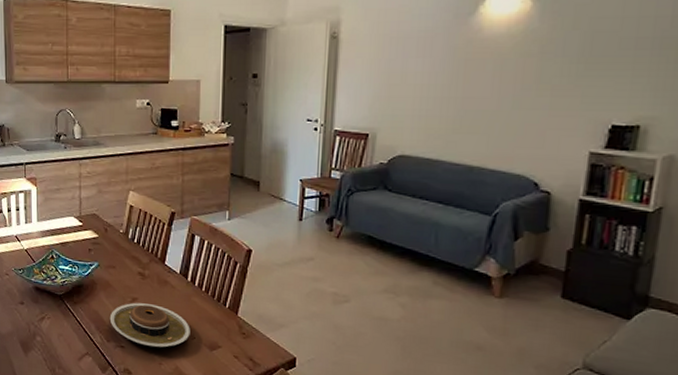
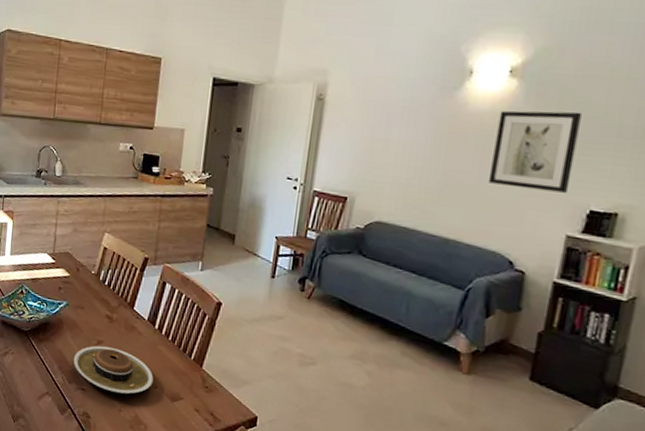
wall art: none [508,27,598,110] -> present [488,110,582,193]

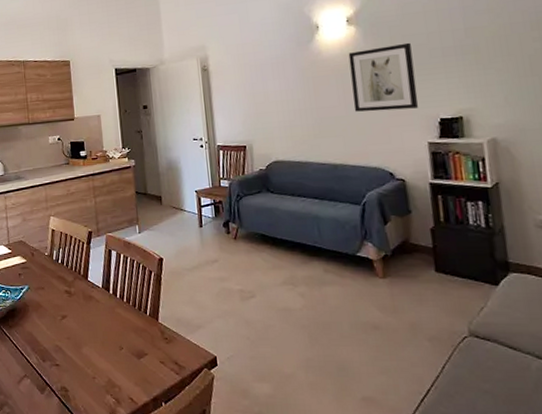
plate: present [73,345,154,395] -> none [43,320,118,362]

